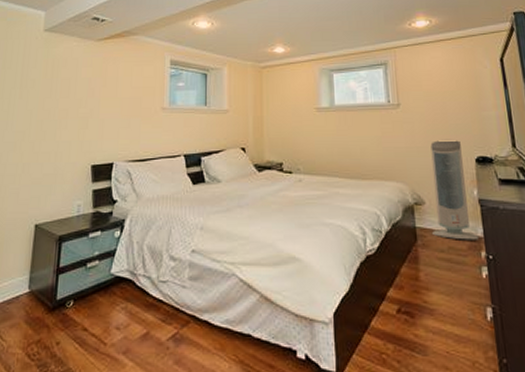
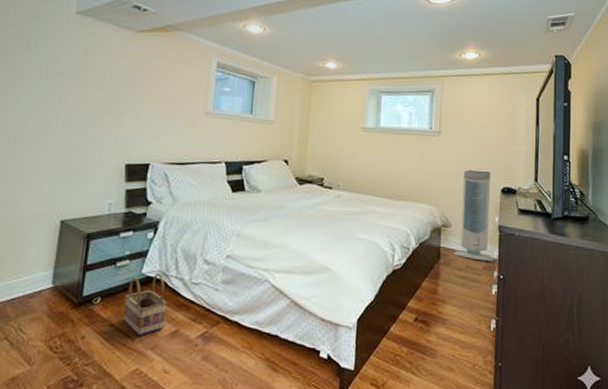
basket: none [95,272,136,339] -> present [123,272,167,335]

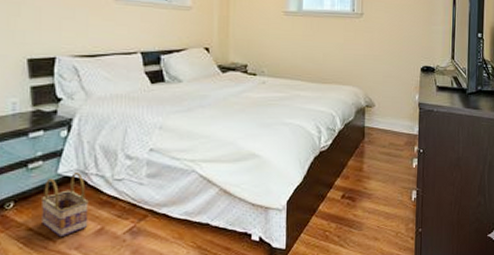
air purifier: present [453,169,495,262] -> none [377,49,415,137]

